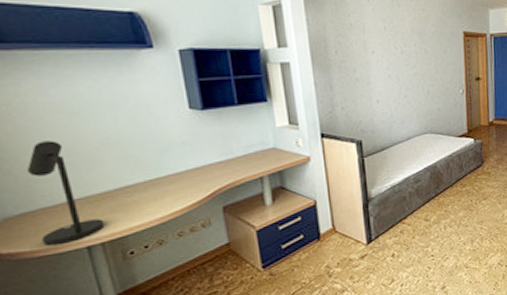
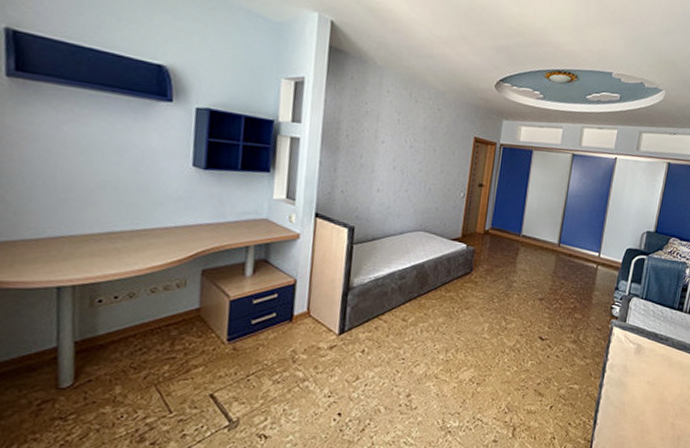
desk lamp: present [26,140,105,246] -> none [15,173,81,280]

